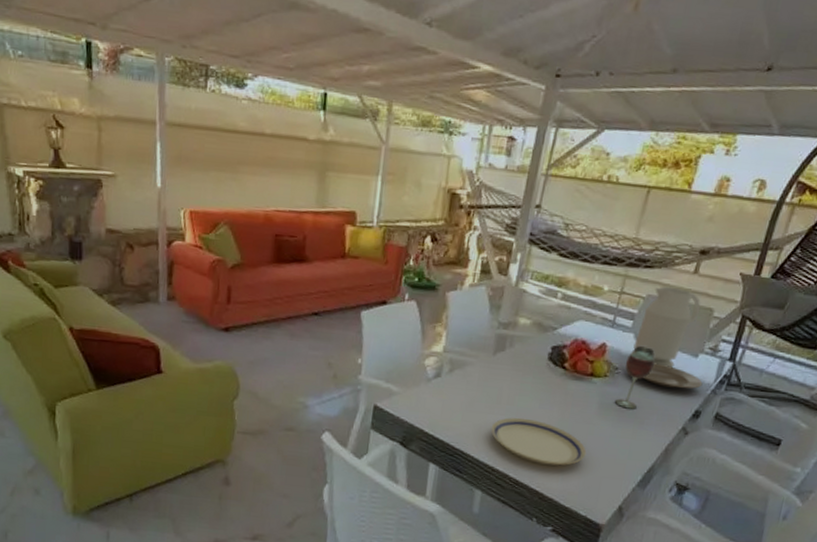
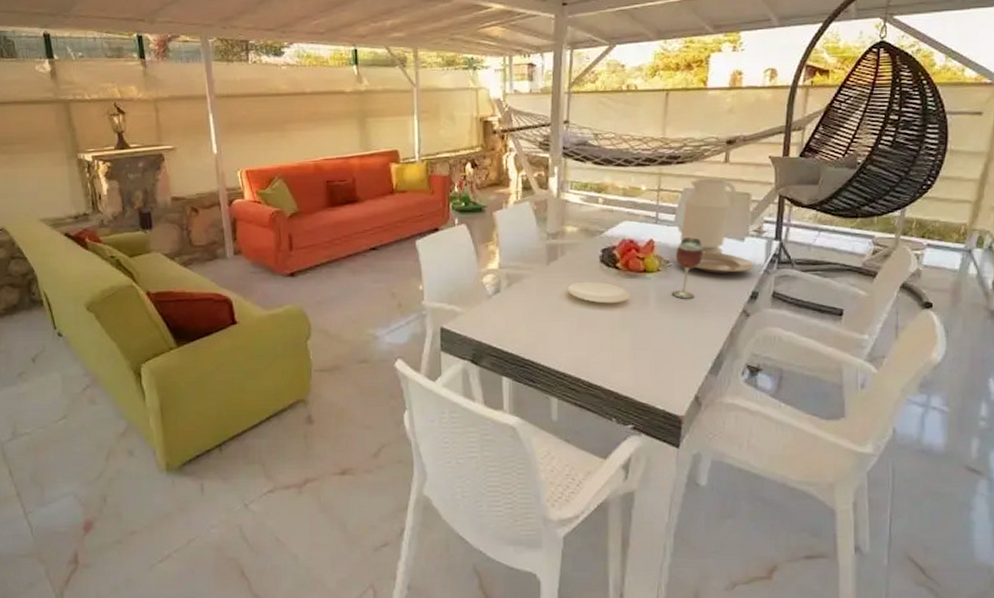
plate: present [491,417,587,467] -> none [556,321,653,365]
plate: none [509,376,573,404] -> present [567,281,630,304]

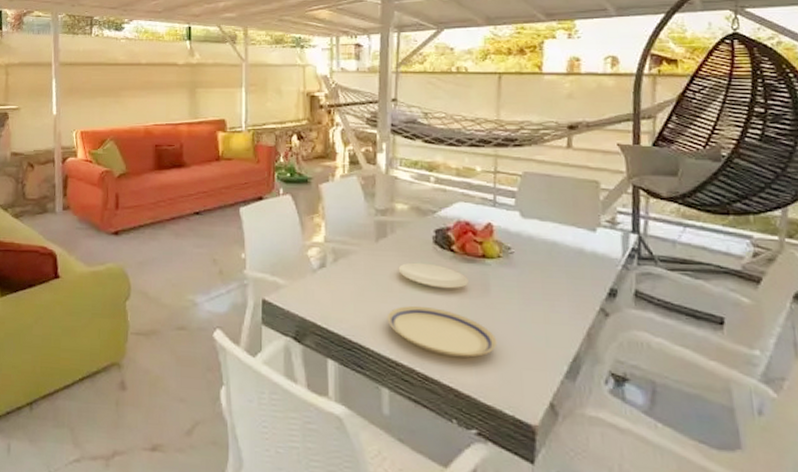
plate: none [556,321,653,365] -> present [387,305,498,358]
wineglass: present [671,237,703,299] -> none [515,224,550,291]
water jug: present [680,178,738,254] -> none [522,162,585,244]
plate: present [695,251,754,274] -> none [541,240,610,266]

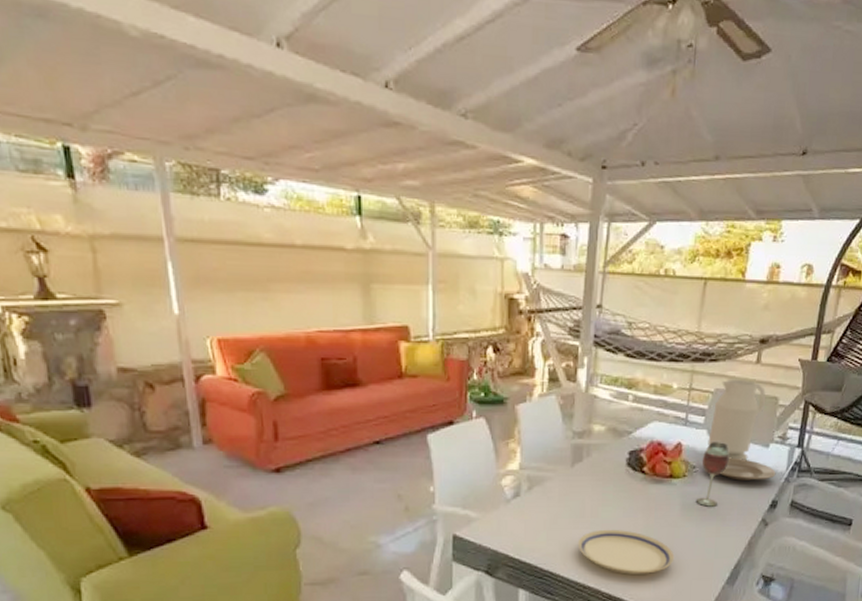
plate: present [398,262,469,289] -> none [591,486,655,511]
wineglass: none [515,224,550,291] -> present [695,442,729,507]
water jug: none [522,162,585,244] -> present [708,378,766,460]
plate: none [541,240,610,266] -> present [720,457,776,481]

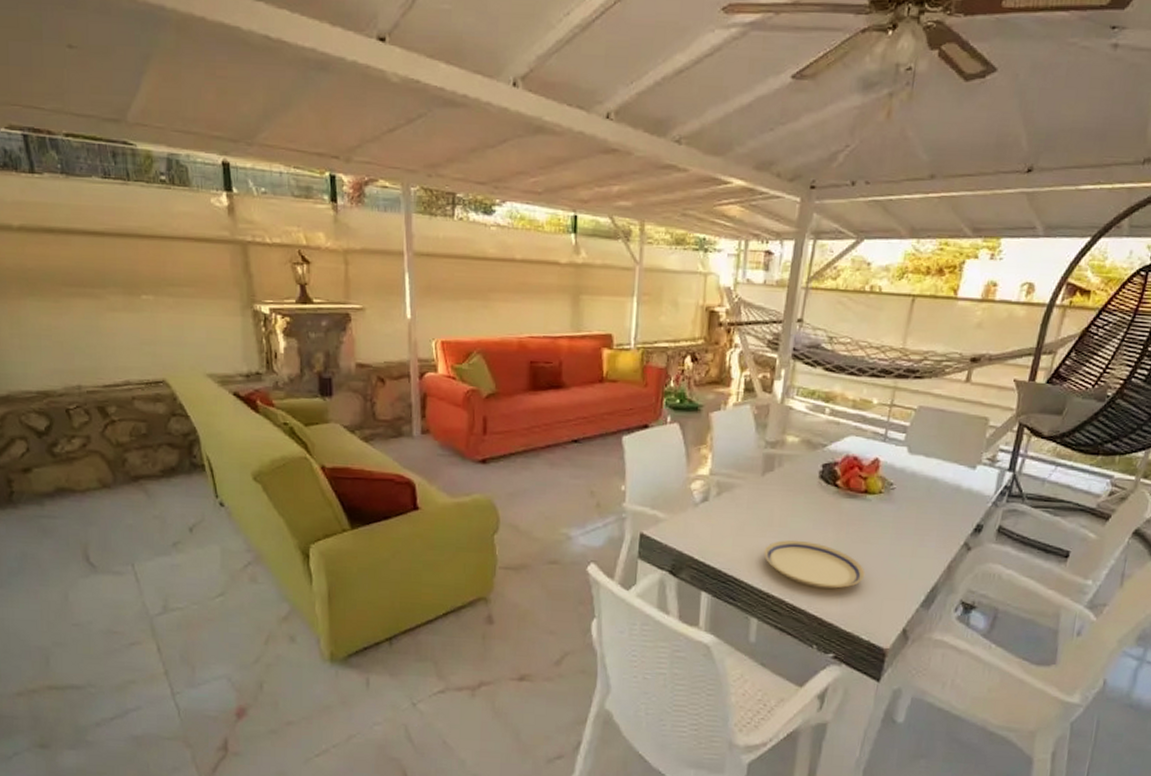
wineglass: present [695,442,729,507] -> none [891,460,931,526]
water jug: present [708,378,766,460] -> none [907,396,975,480]
plate: present [720,457,776,481] -> none [920,477,983,503]

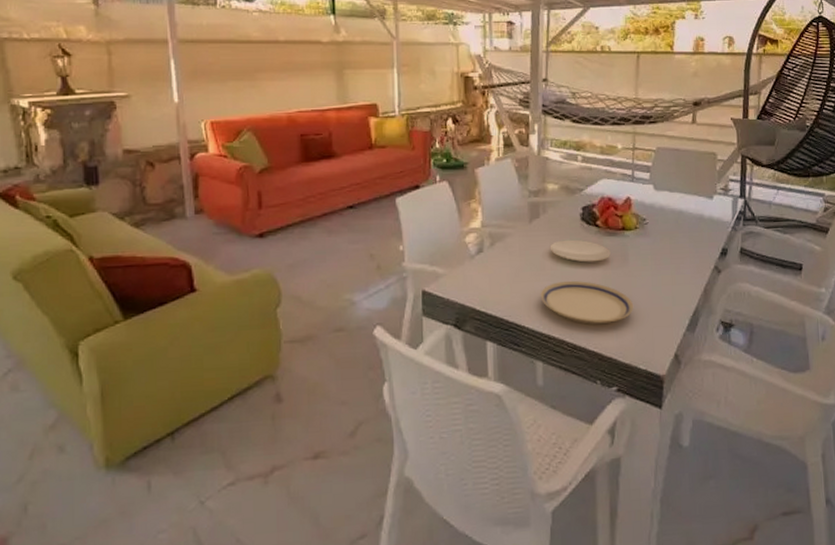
plate: none [780,497,848,524] -> present [549,239,611,263]

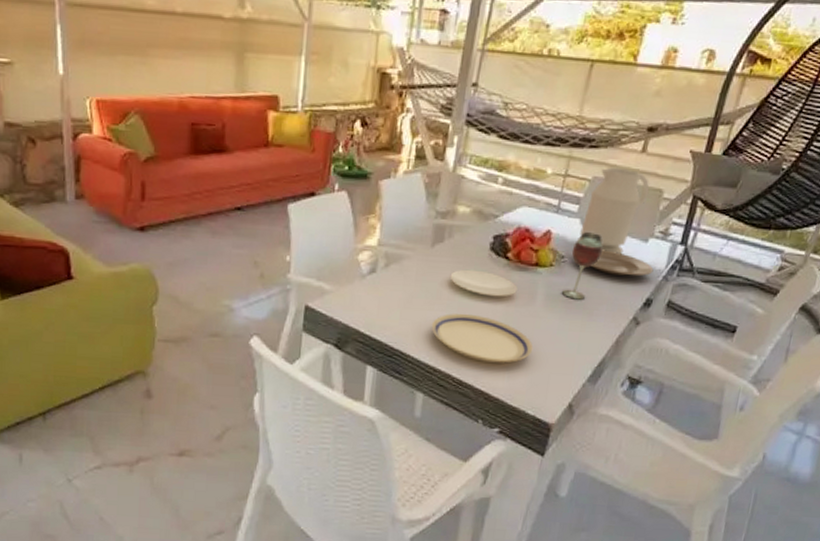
wineglass: none [649,195,677,256] -> present [561,232,603,300]
water jug: none [655,138,705,211] -> present [580,167,650,254]
plate: none [670,209,723,231] -> present [591,249,654,277]

